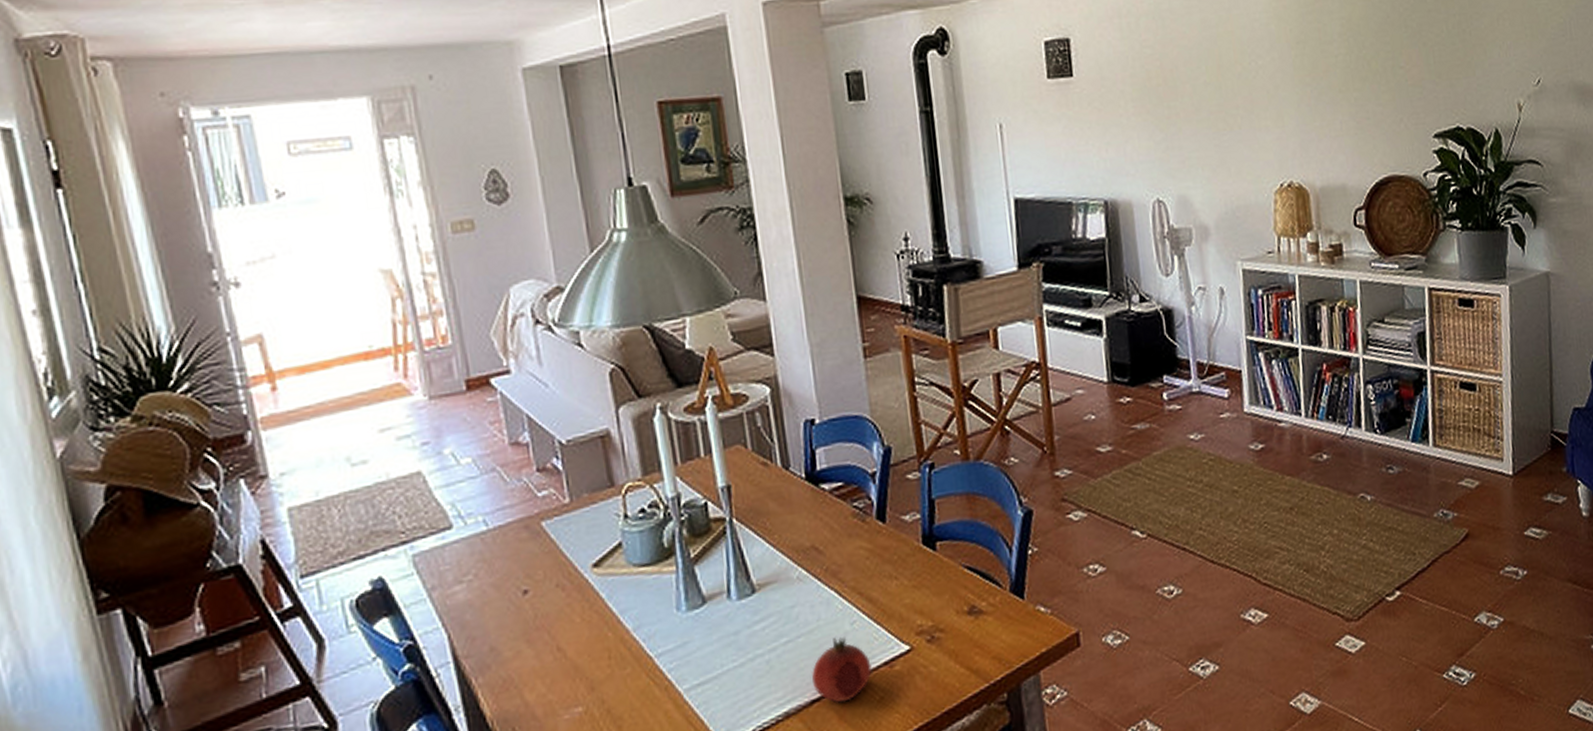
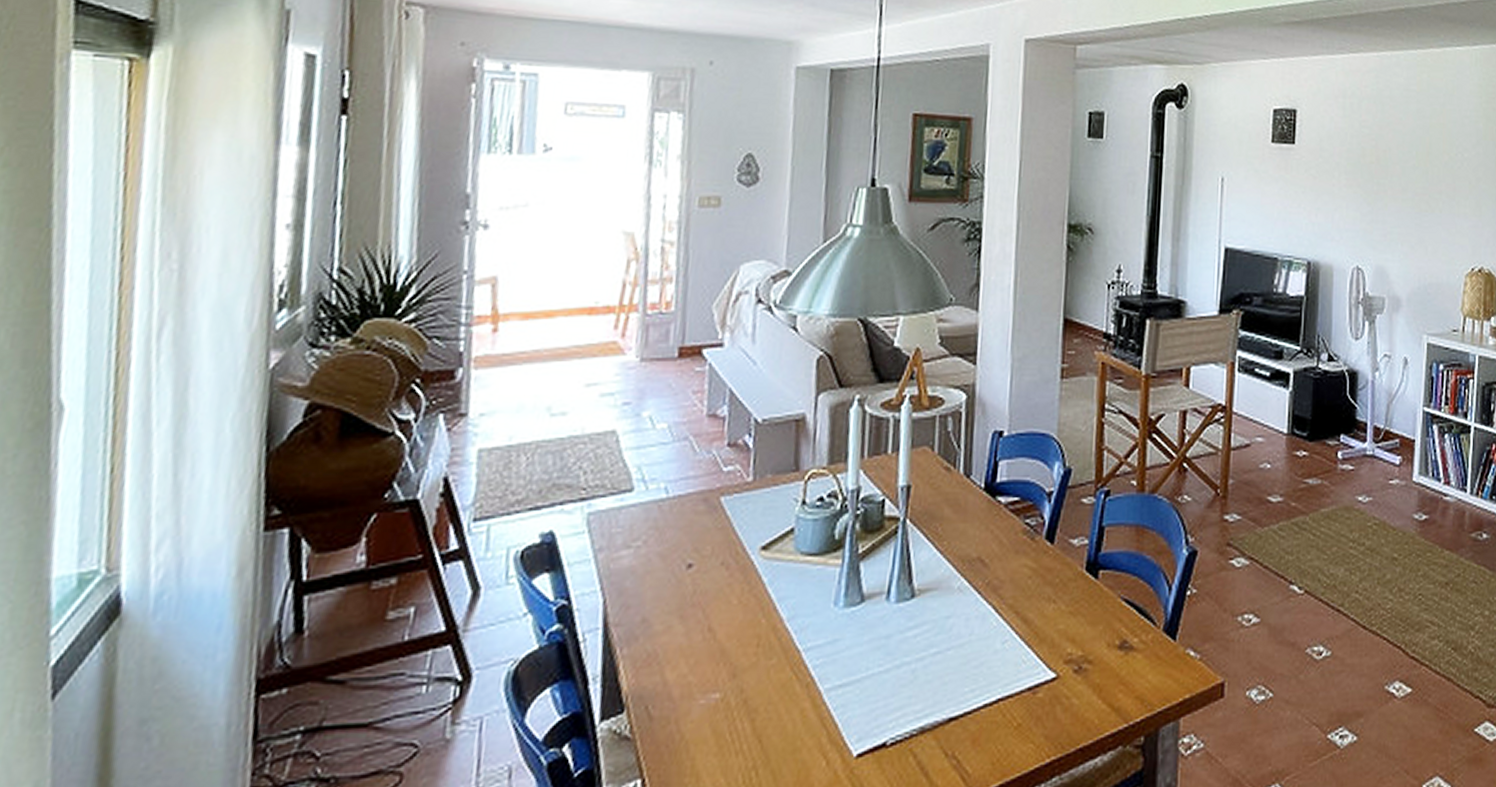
fruit: present [812,637,873,703] -> none [954,654,1016,725]

